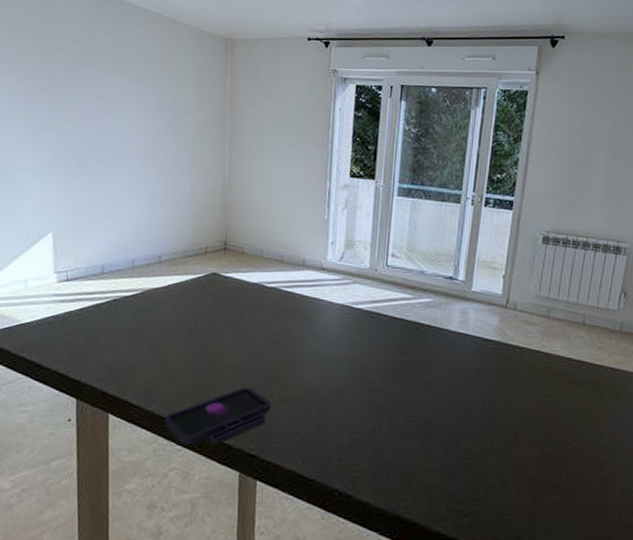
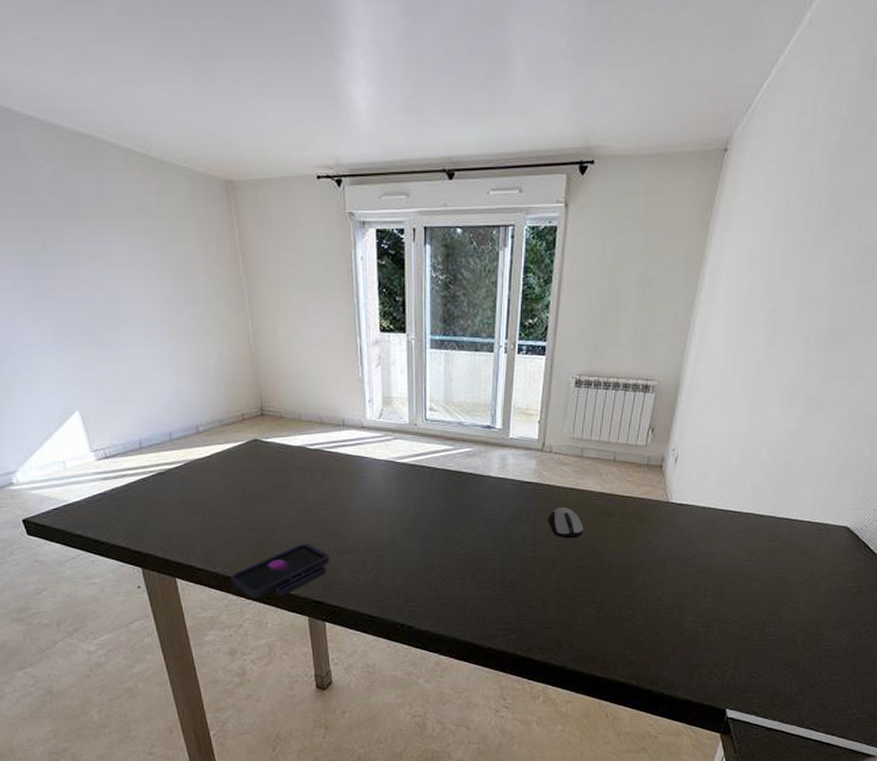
computer mouse: none [510,371,549,408] -> present [548,507,584,539]

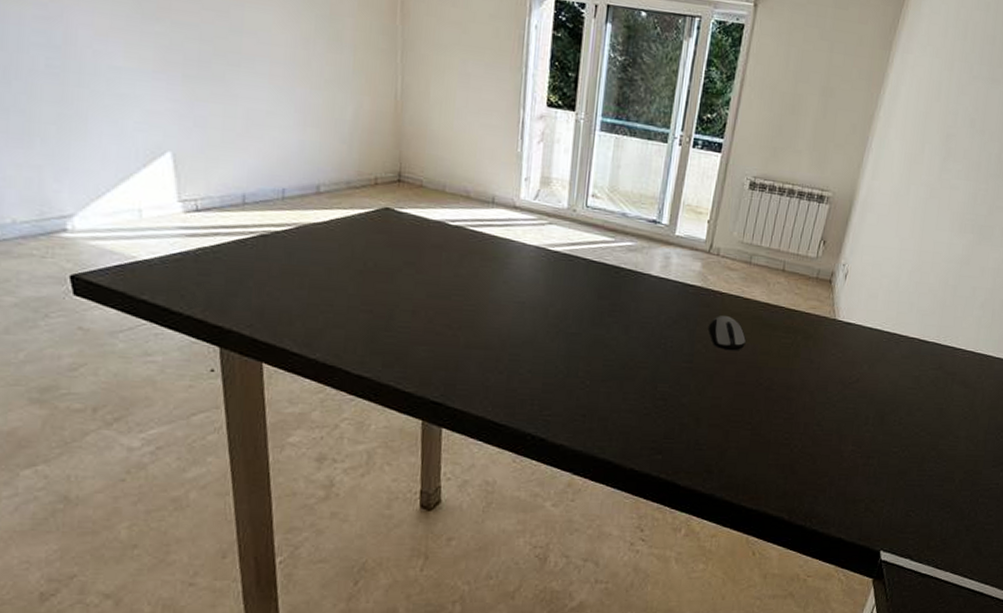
phone: present [230,544,329,598] -> none [332,333,456,394]

